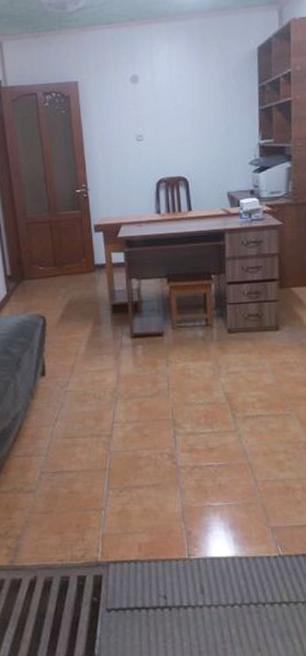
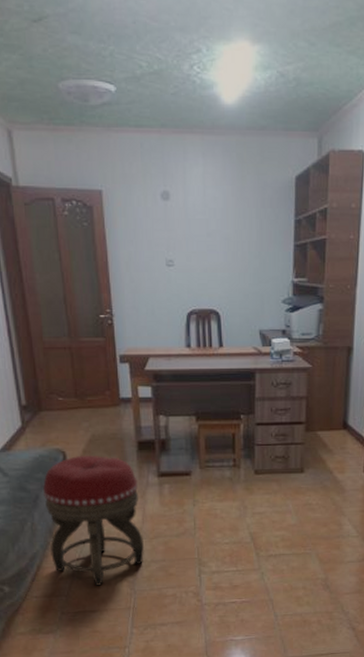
footstool: none [25,319,119,446] -> present [43,456,144,586]

